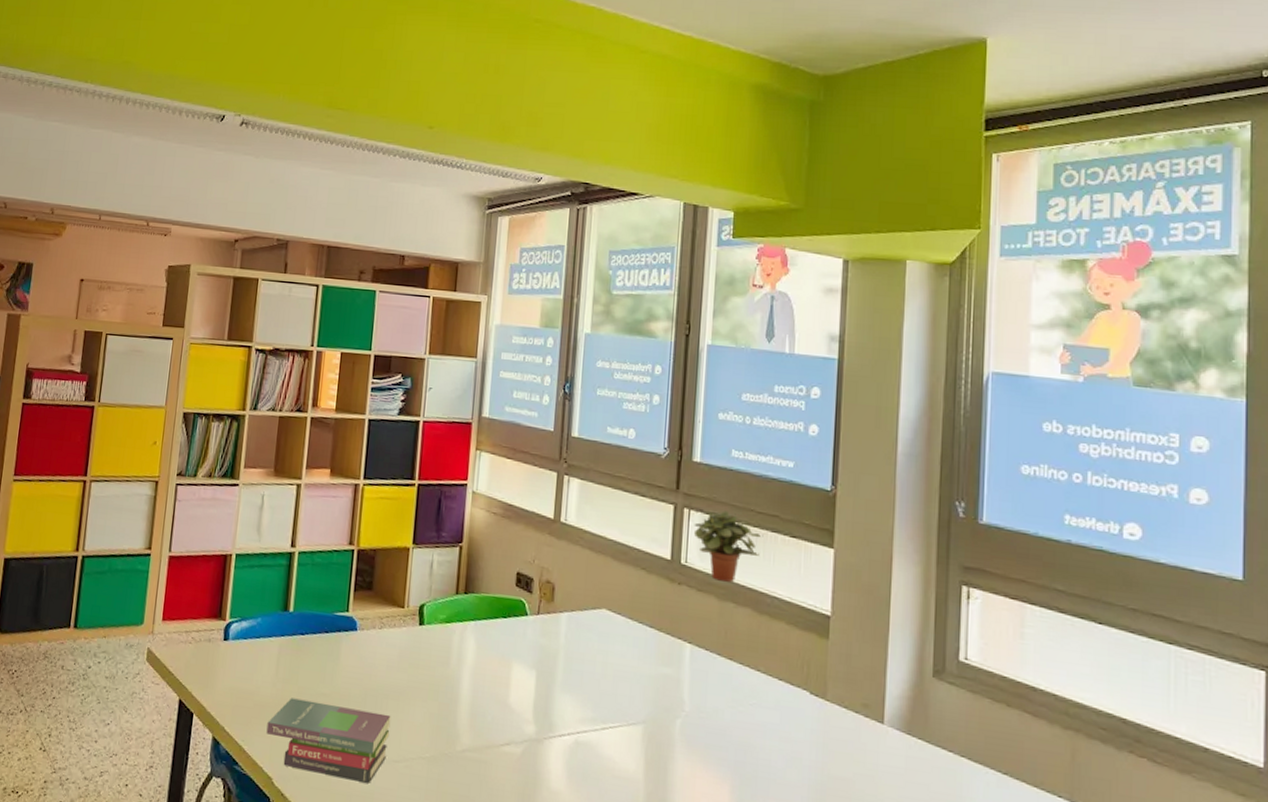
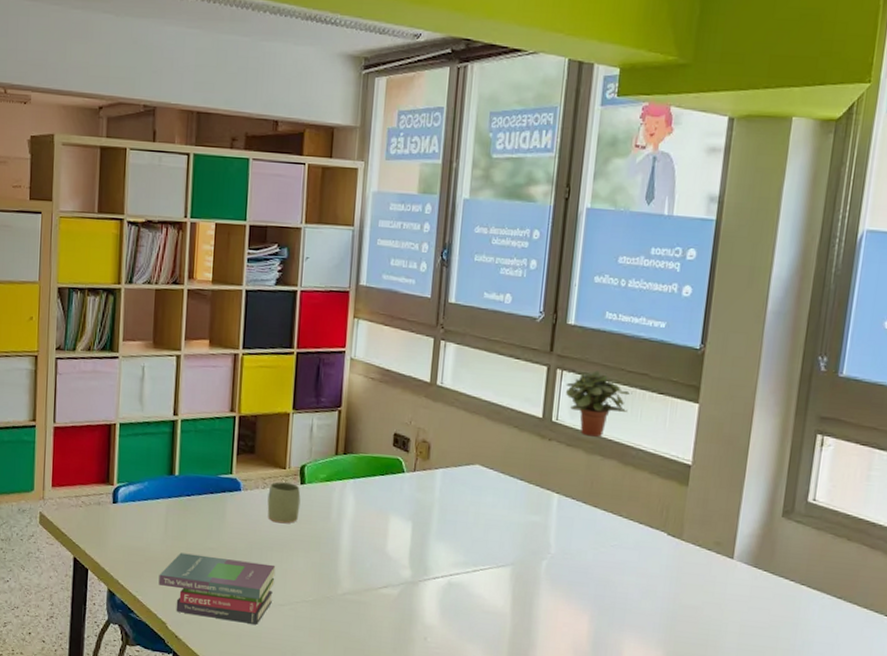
mug: none [383,621,419,669] -> present [267,482,301,524]

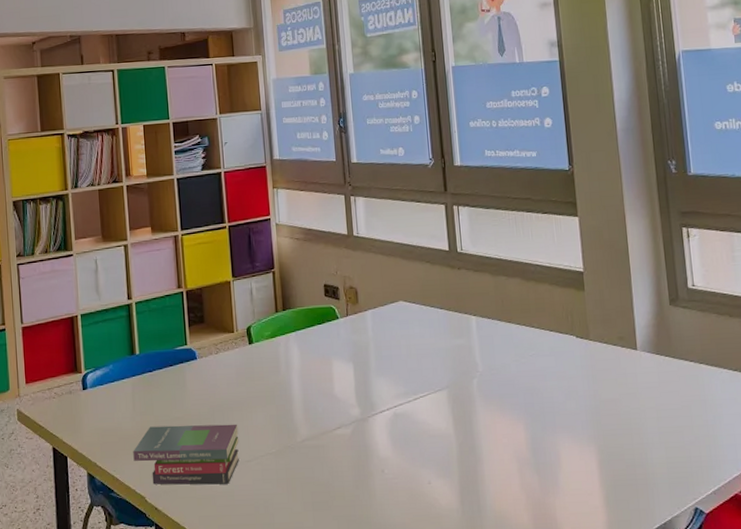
mug: present [267,482,301,524] -> none [221,344,252,384]
potted plant: present [565,371,633,438] -> none [463,202,521,261]

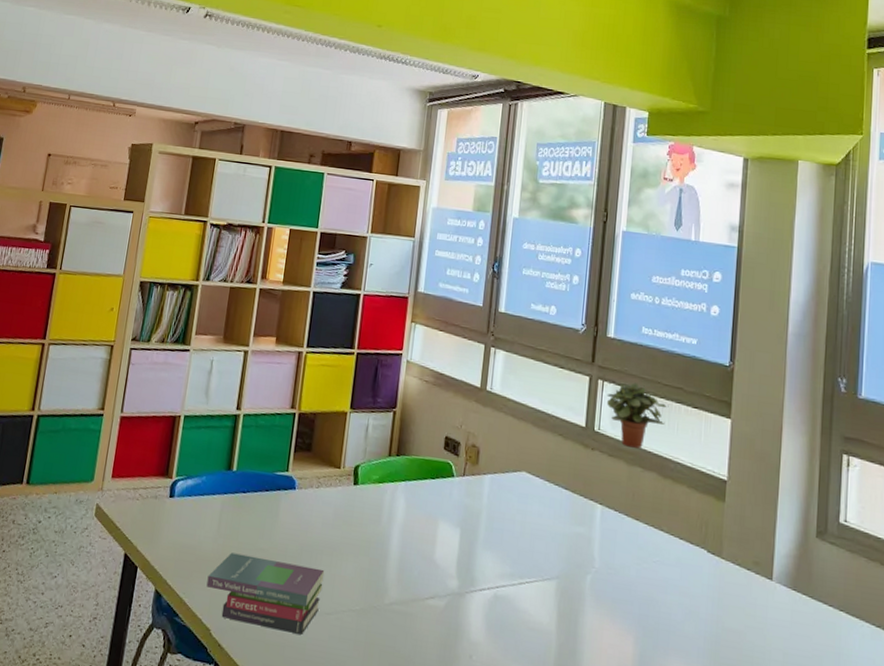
potted plant: none [463,202,521,261] -> present [606,383,669,449]

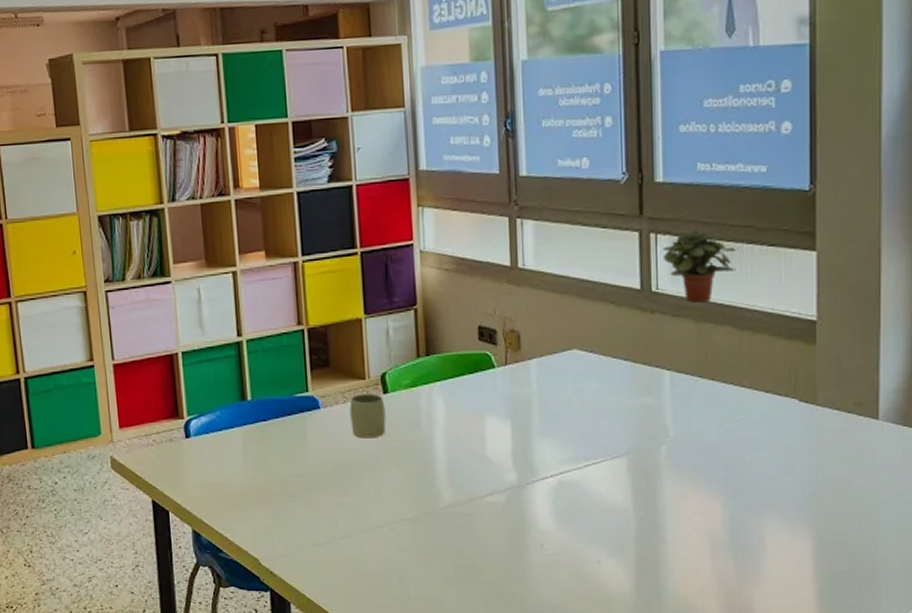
books: present [206,552,325,635] -> none [244,482,369,550]
mug: none [319,481,354,526] -> present [349,394,386,438]

